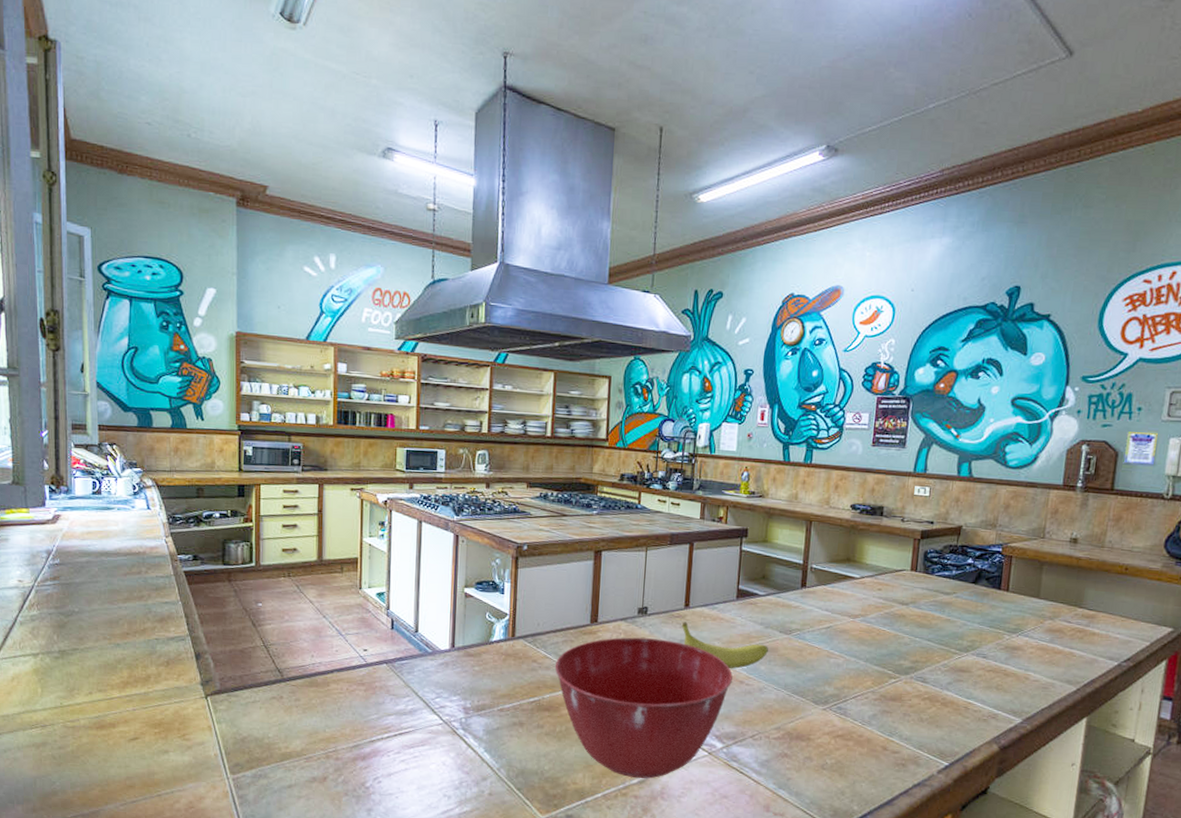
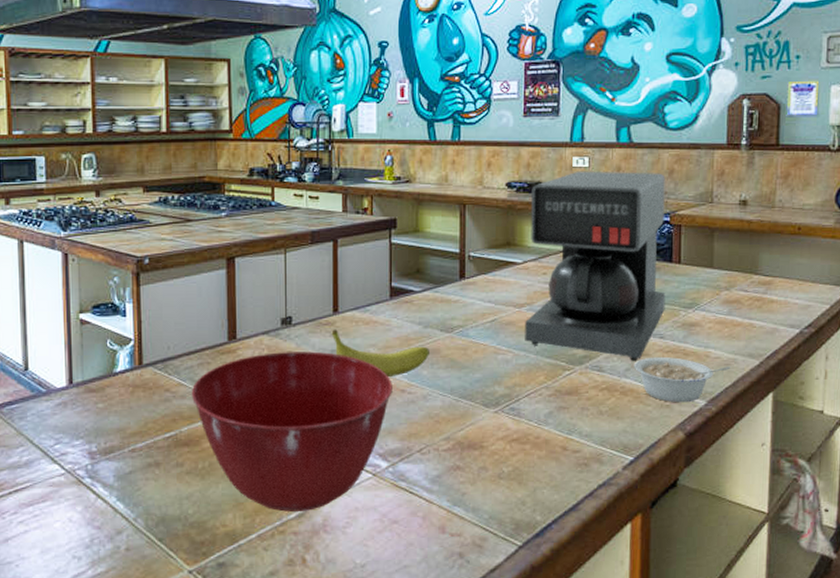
coffee maker: none [856,499,1001,677] -> present [525,171,666,362]
legume: none [956,674,1048,719] -> present [633,357,730,403]

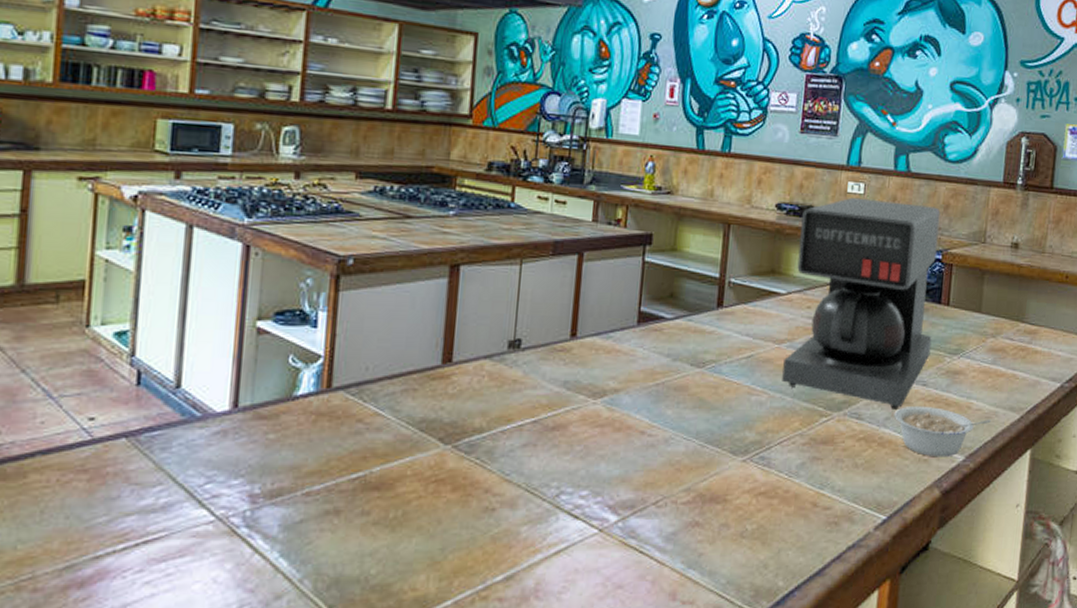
mixing bowl: present [191,351,392,512] -> none [389,380,631,573]
fruit: present [331,329,429,377] -> none [565,357,677,415]

